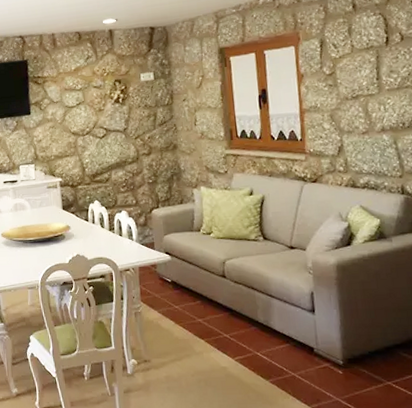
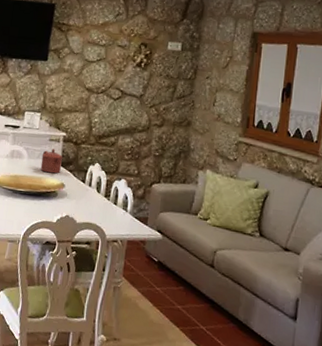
teapot: none [43,195,64,219] -> present [40,149,63,174]

